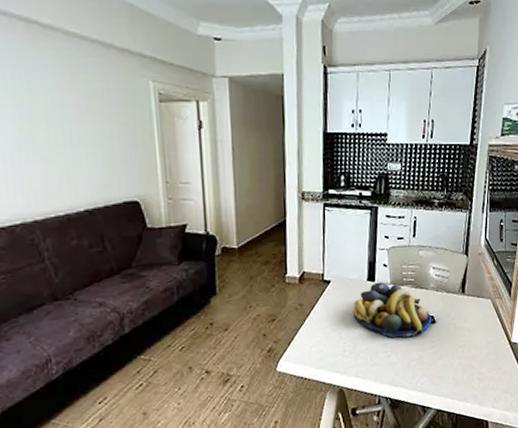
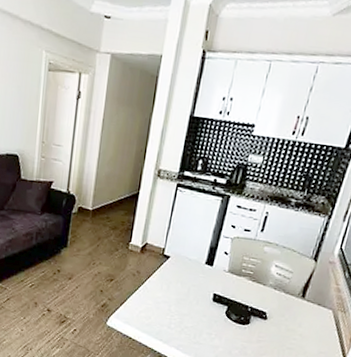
fruit bowl: present [352,282,431,337] -> none [185,267,264,326]

